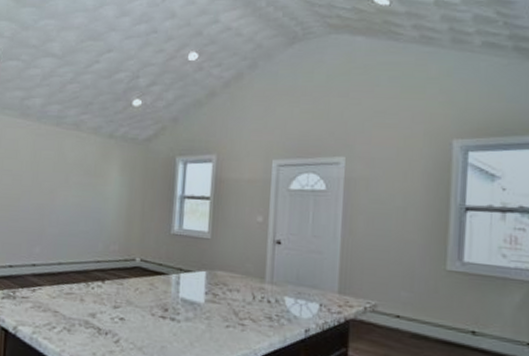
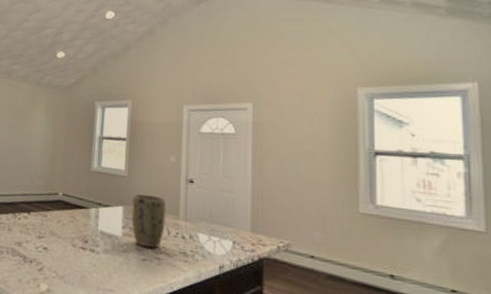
plant pot: none [214,257,252,315] -> present [131,194,167,249]

